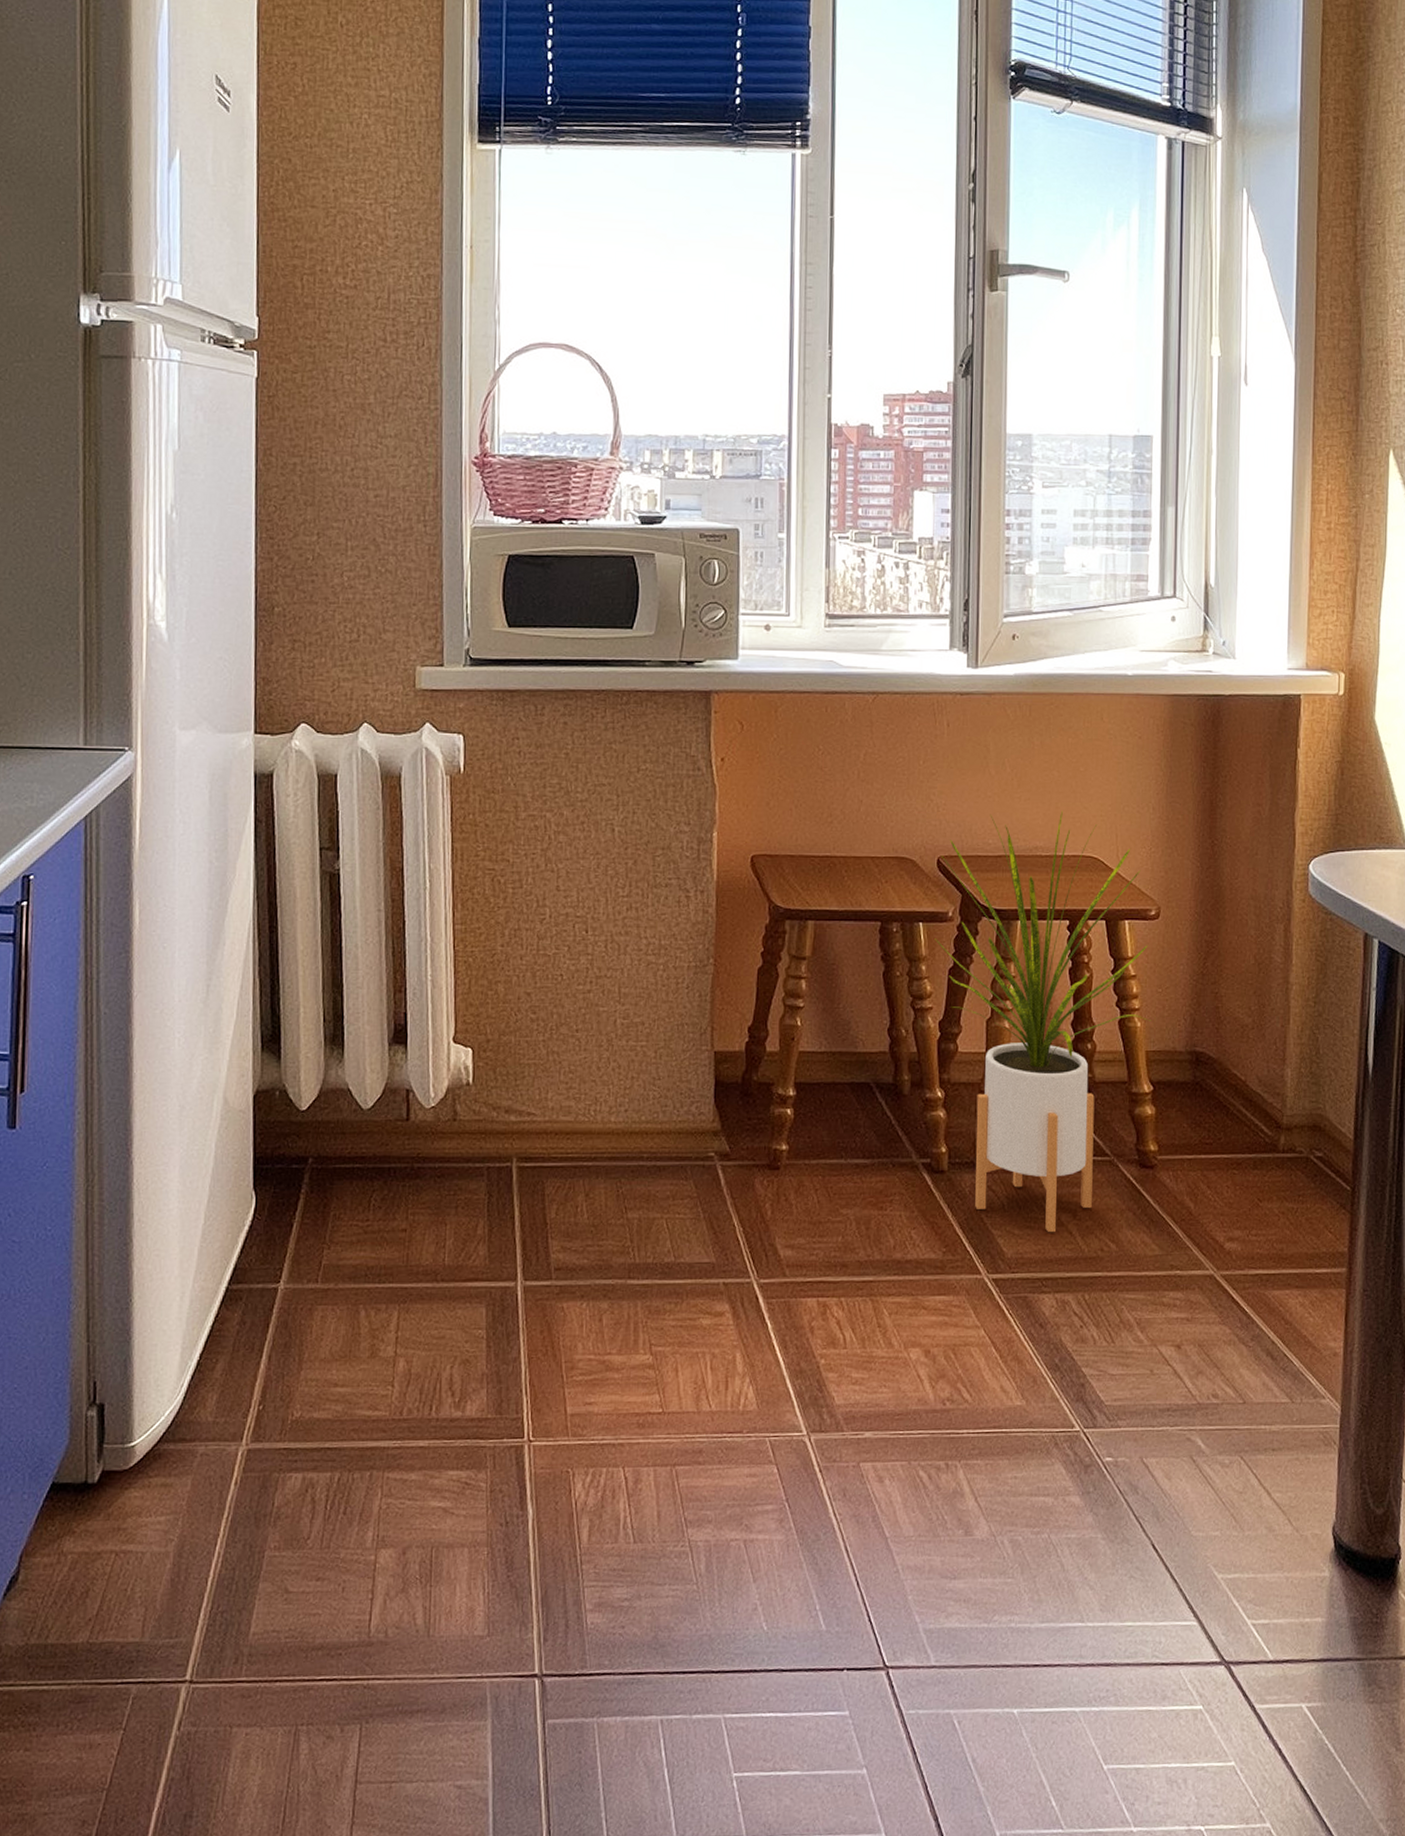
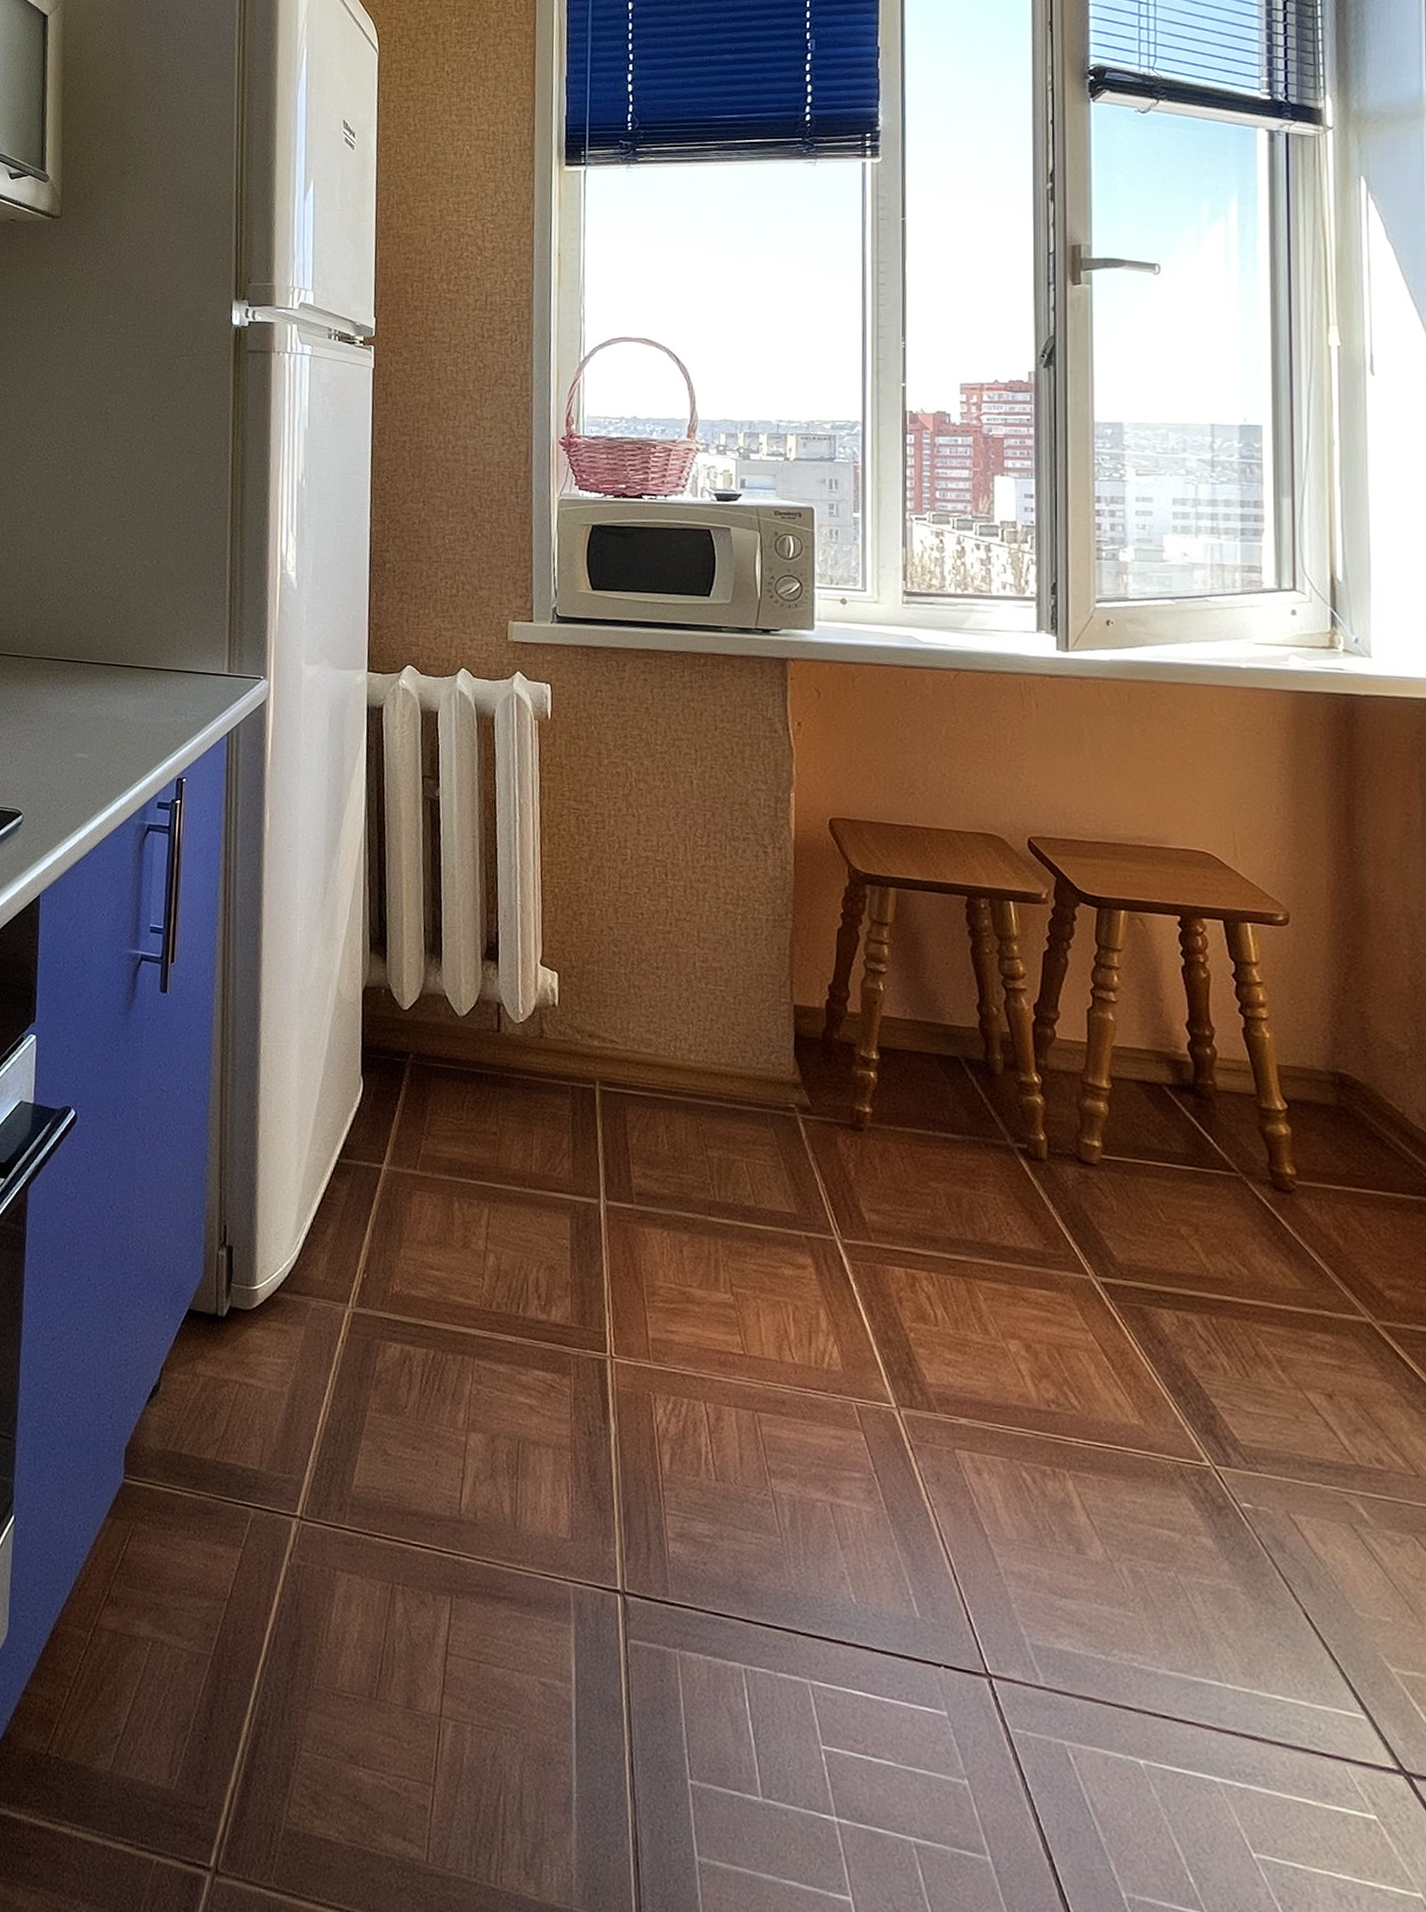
house plant: present [934,811,1152,1233] -> none [1027,799,1283,1245]

